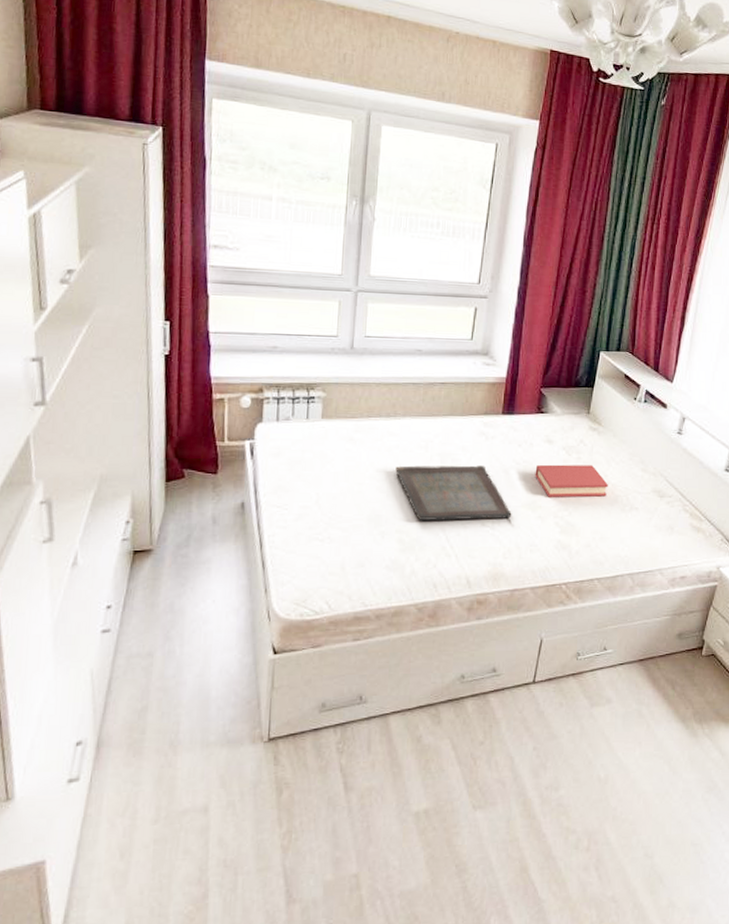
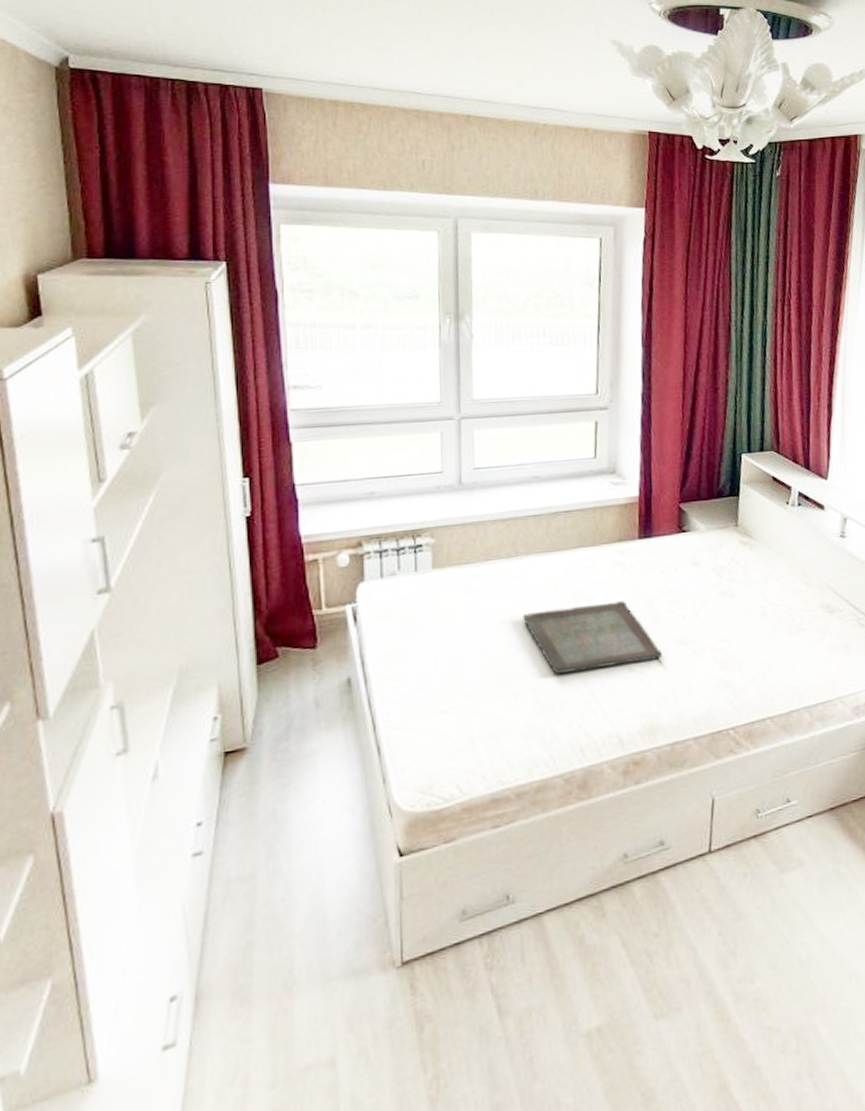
hardback book: present [535,464,608,498] -> none [683,585,769,629]

